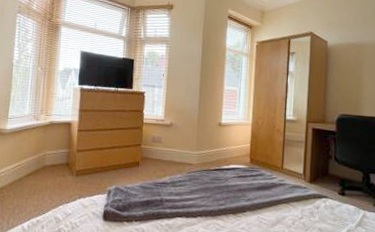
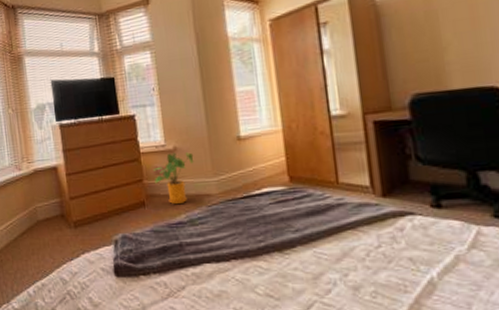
house plant: none [151,126,184,169] -> present [153,152,194,205]

